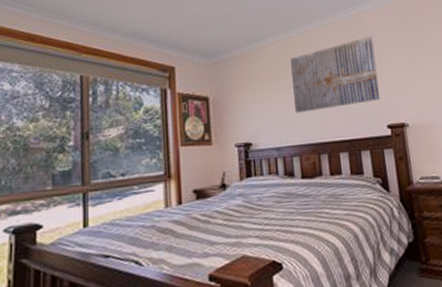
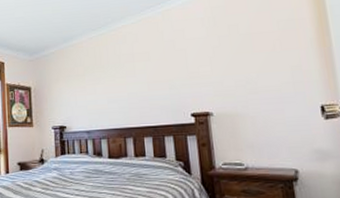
wall art: present [290,35,381,113] -> none [101,31,185,102]

